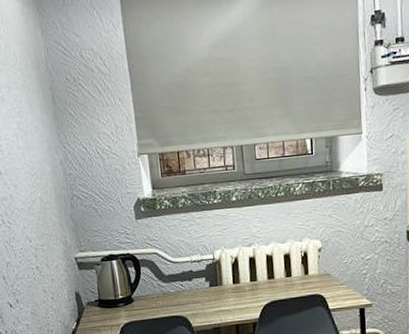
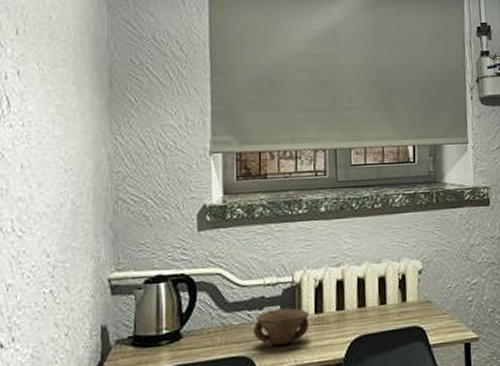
bowl: none [186,279,229,308] -> present [254,308,309,346]

